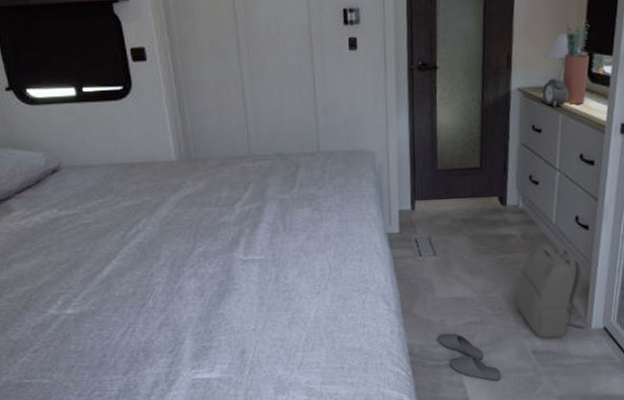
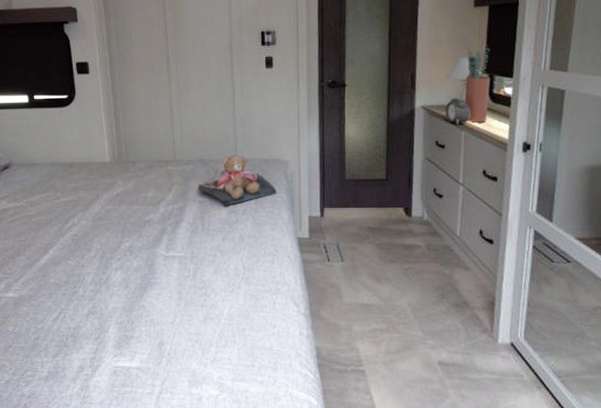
teddy bear: none [277,148,364,205] -> present [197,155,277,207]
slippers: present [437,333,501,381] -> none [344,339,408,390]
backpack: present [516,244,584,339] -> none [421,257,491,351]

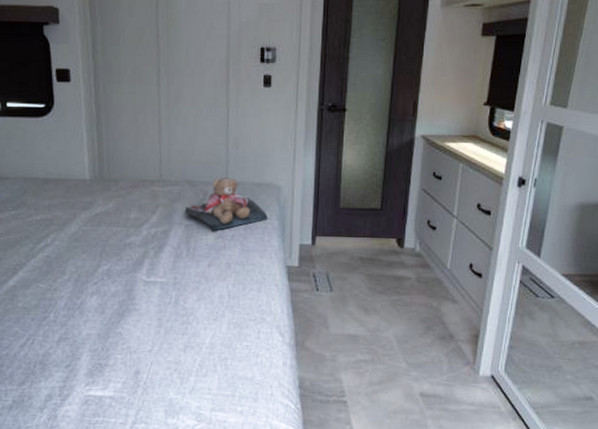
alarm clock: present [445,97,471,125] -> none [445,128,470,157]
table lamp: present [446,56,486,102] -> none [448,87,487,133]
vase: present [464,44,491,124] -> none [464,76,494,157]

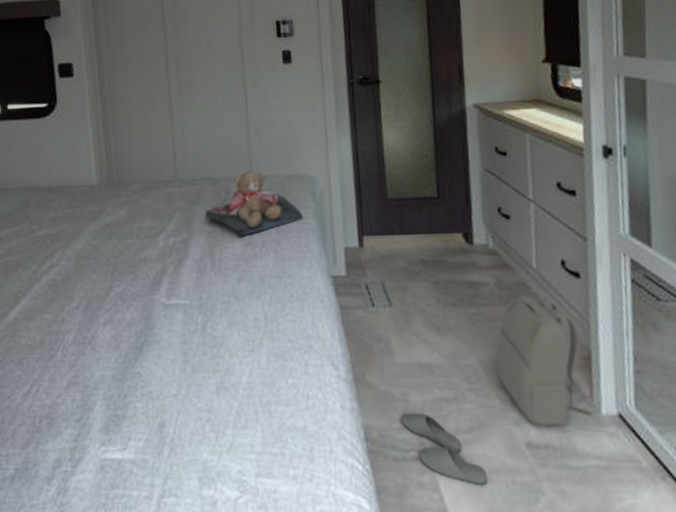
slippers: none [328,369,388,420] -> present [400,412,488,485]
backpack: none [407,289,474,383] -> present [497,296,592,427]

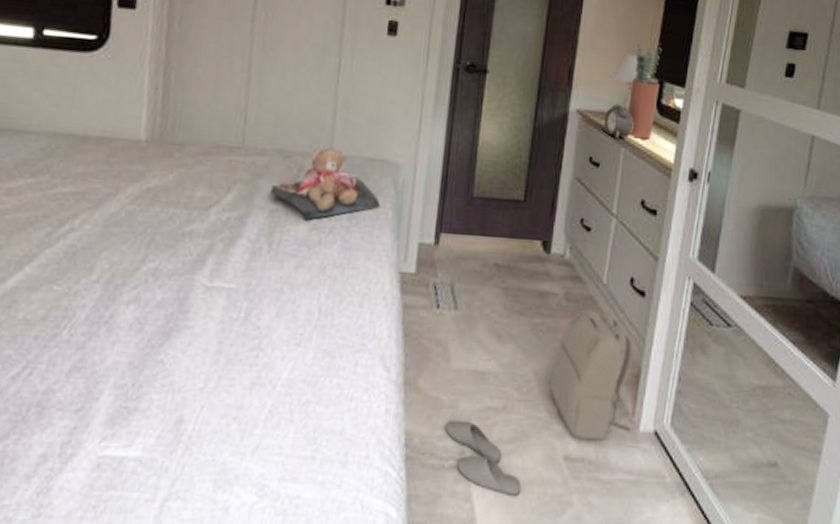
table lamp: none [500,43,548,98] -> present [609,53,655,111]
alarm clock: none [502,92,535,127] -> present [604,103,634,140]
vase: none [522,28,555,124] -> present [627,43,663,141]

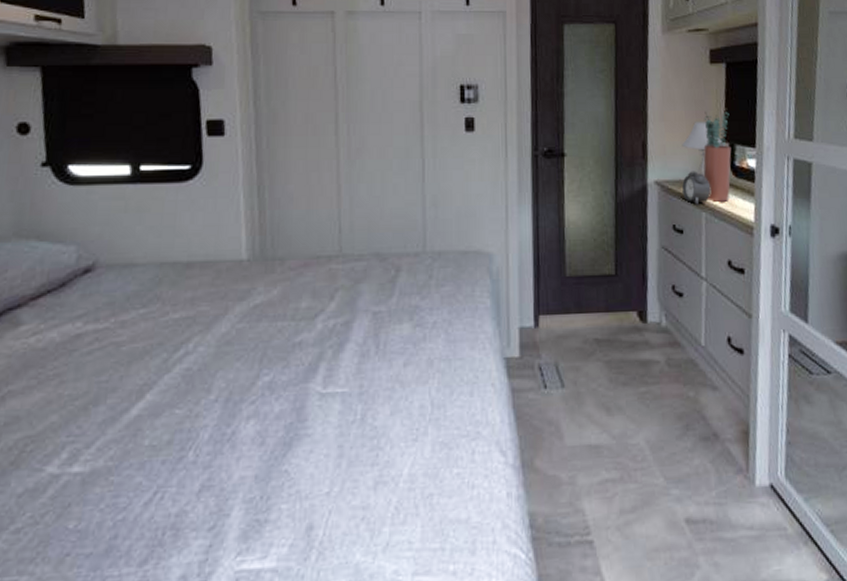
teddy bear: present [269,148,380,222] -> none [371,247,478,319]
slippers: present [445,420,522,496] -> none [566,495,648,565]
backpack: present [550,310,634,441] -> none [662,372,747,501]

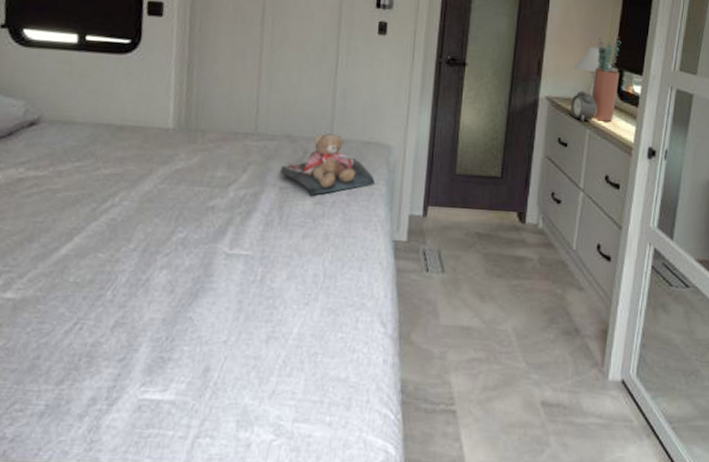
teddy bear: none [371,247,478,319] -> present [279,133,375,197]

